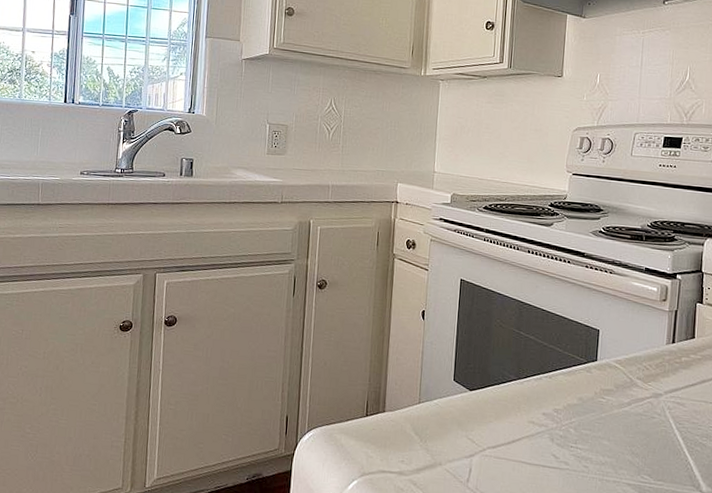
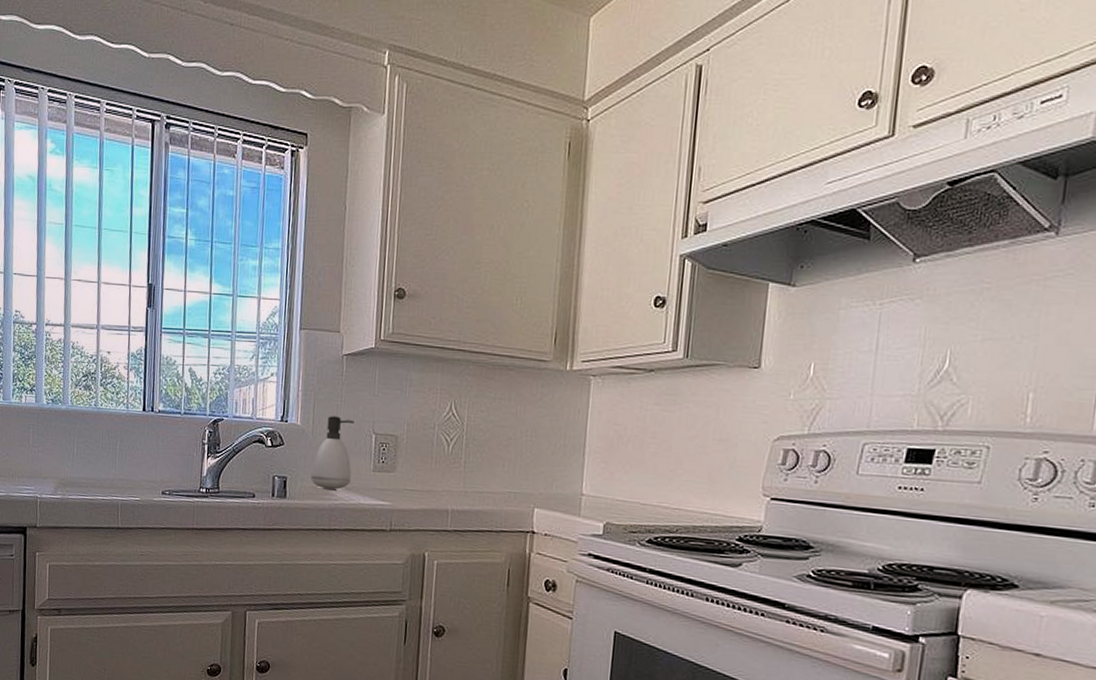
soap dispenser: none [214,109,252,170] -> present [311,416,354,490]

